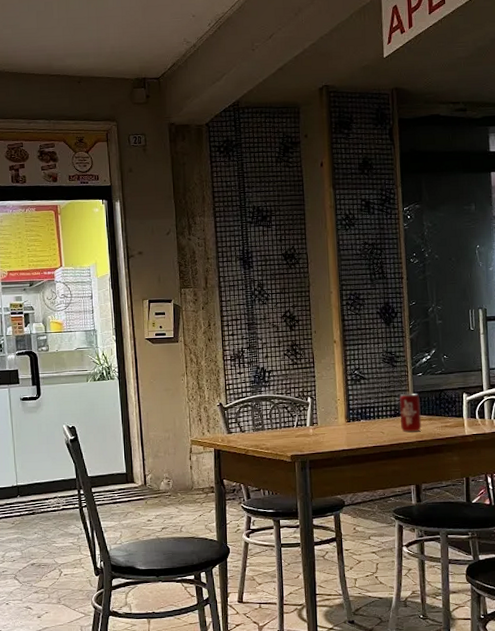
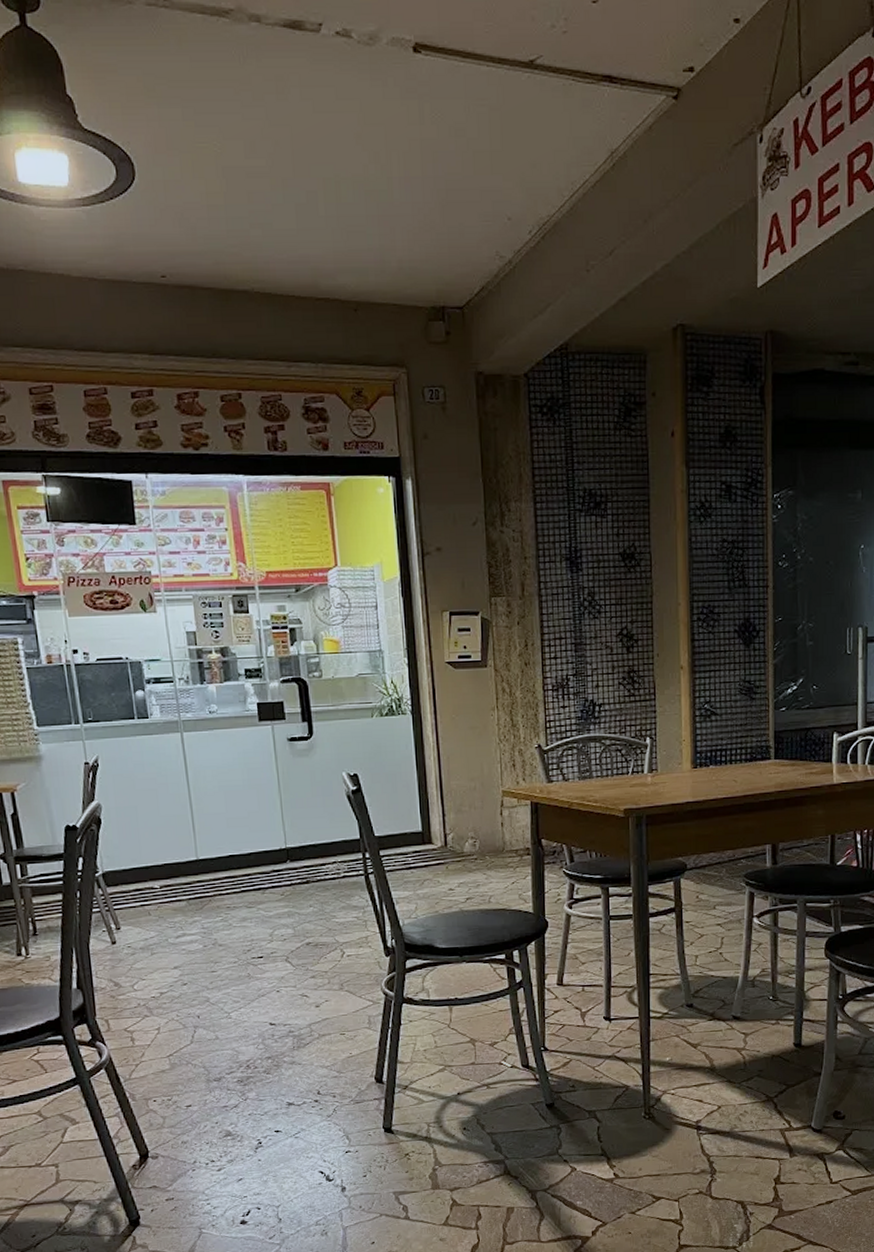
beer can: present [399,393,422,433] -> none [756,733,782,781]

